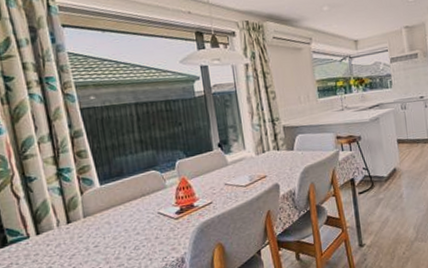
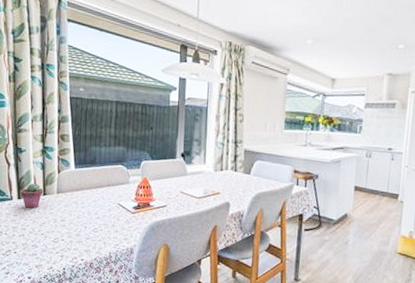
potted succulent: none [38,212,67,243] -> present [20,183,43,208]

